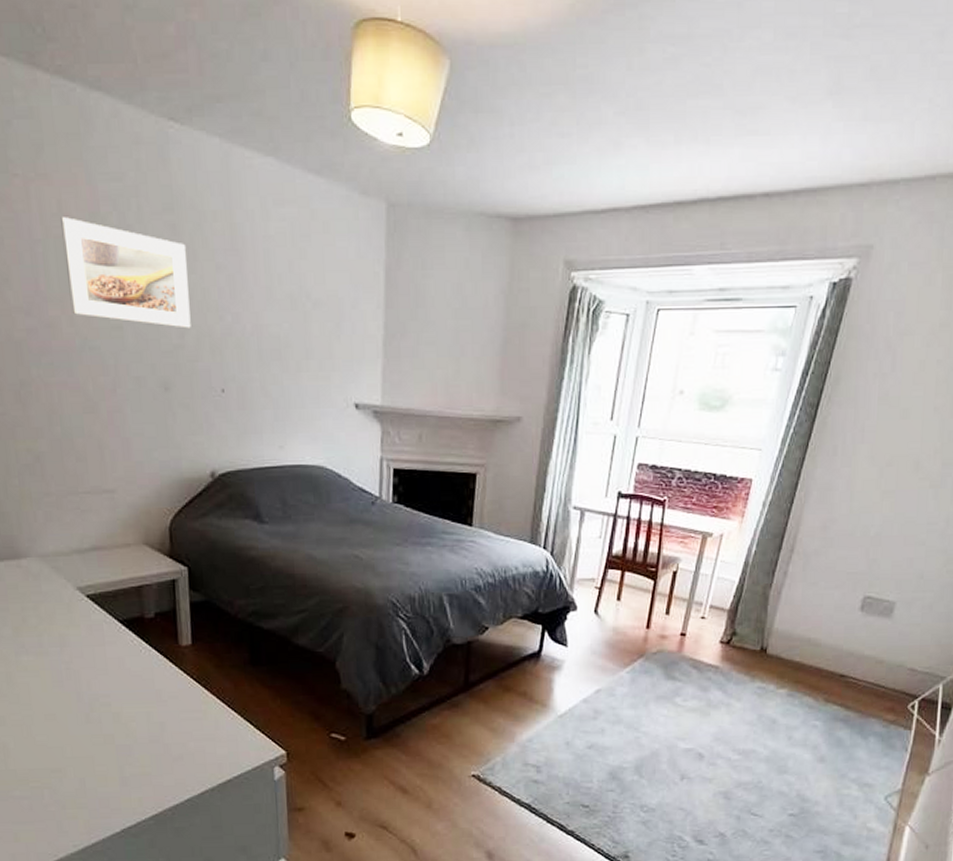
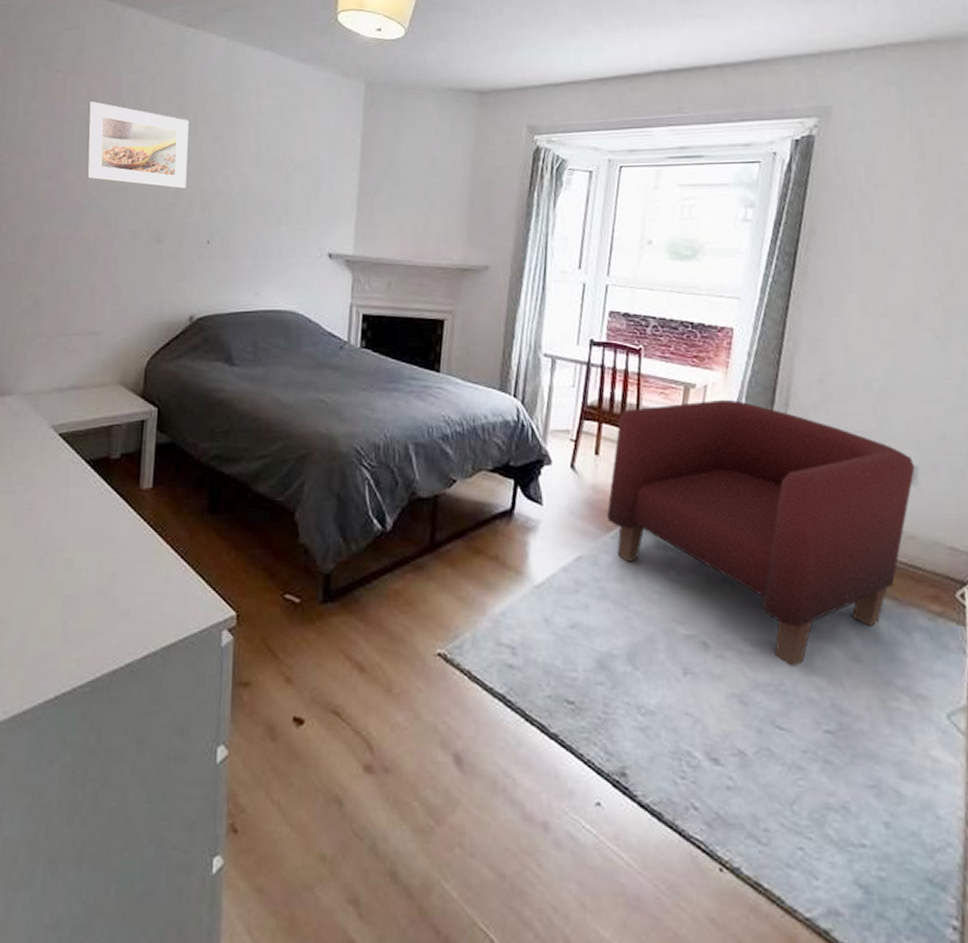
armchair: none [625,546,893,769] -> present [607,399,915,667]

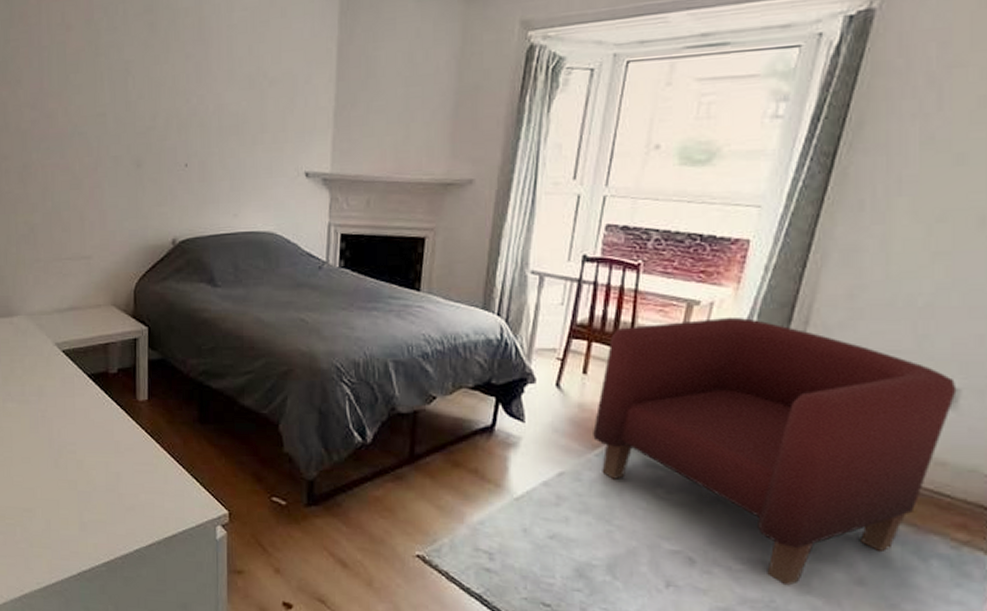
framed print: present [86,101,190,189] -> none [63,25,162,112]

